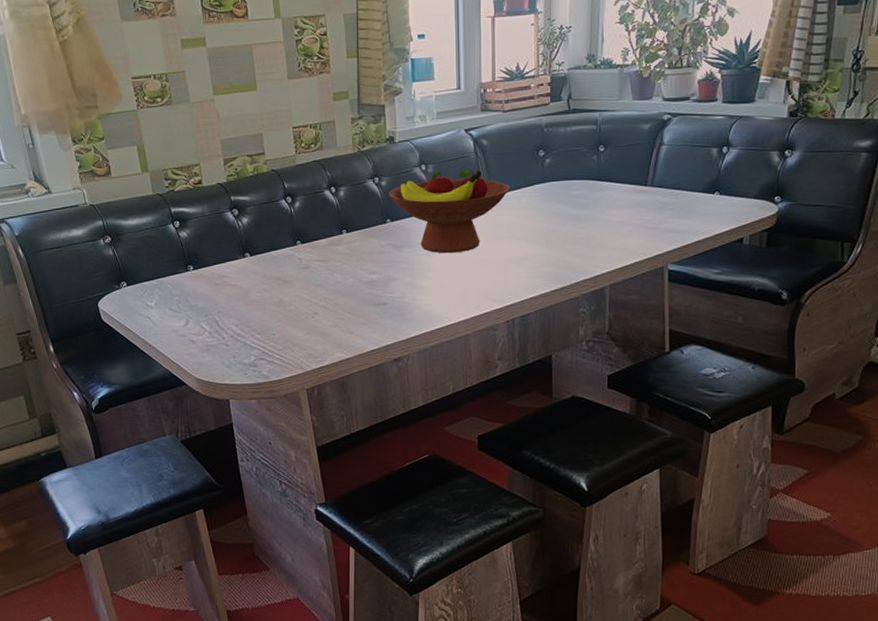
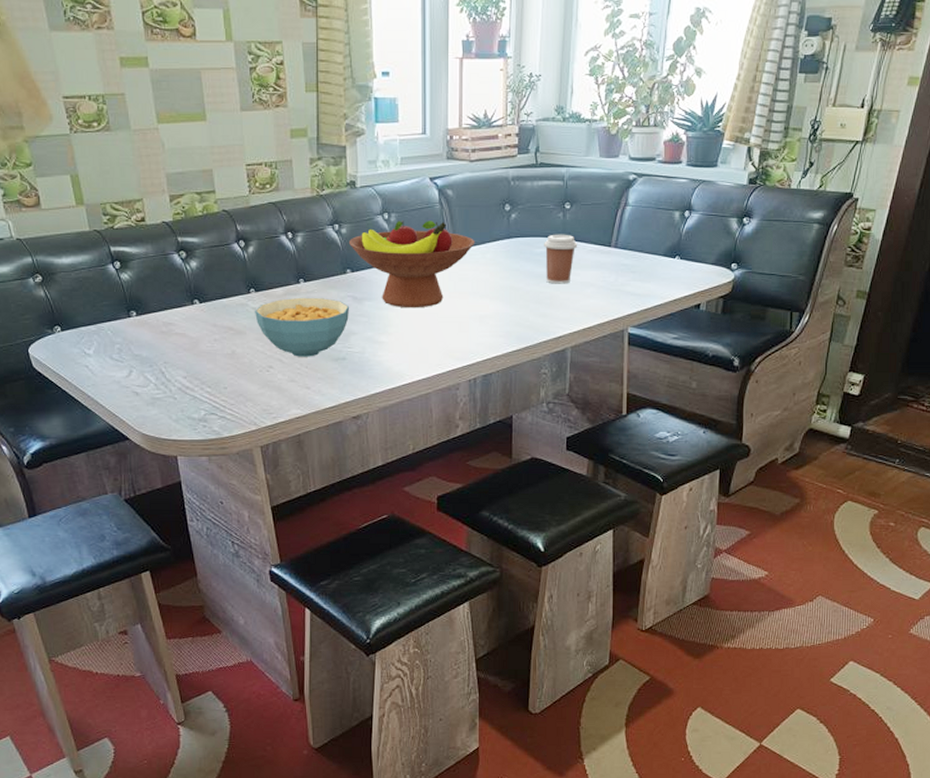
cereal bowl: none [301,246,390,303] -> present [255,297,350,357]
coffee cup: none [579,176,613,225] -> present [544,234,578,284]

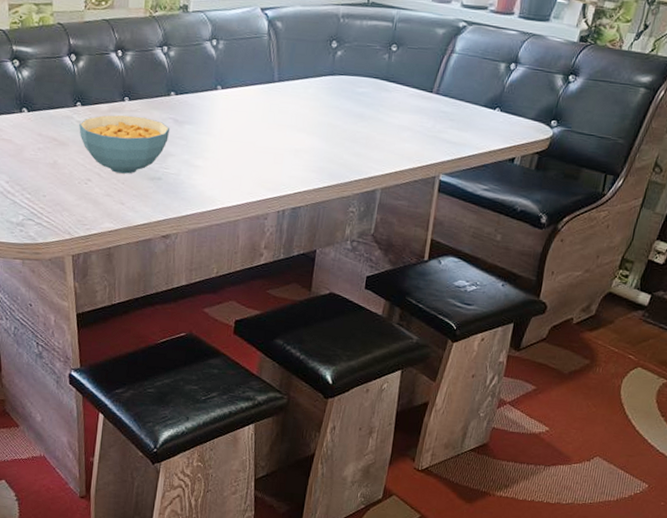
fruit bowl: present [349,221,475,308] -> none [176,48,299,136]
coffee cup: present [544,234,578,284] -> none [364,75,400,126]

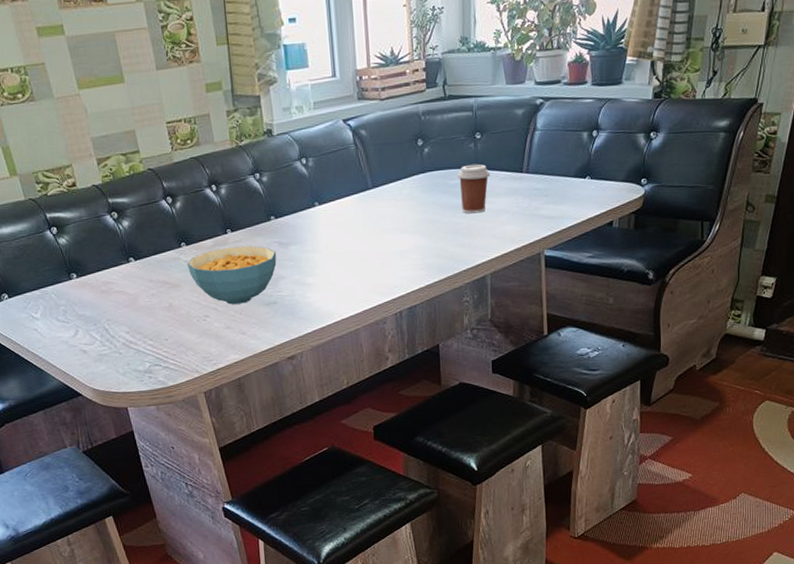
coffee cup: none [364,75,400,126] -> present [457,164,491,214]

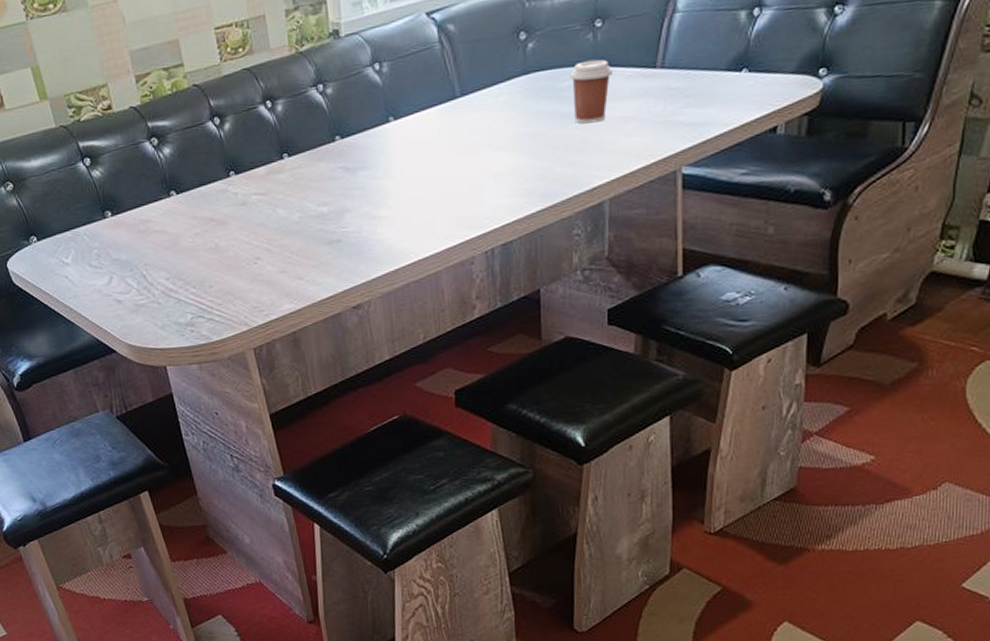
cereal bowl: present [187,246,277,305] -> none [236,173,342,244]

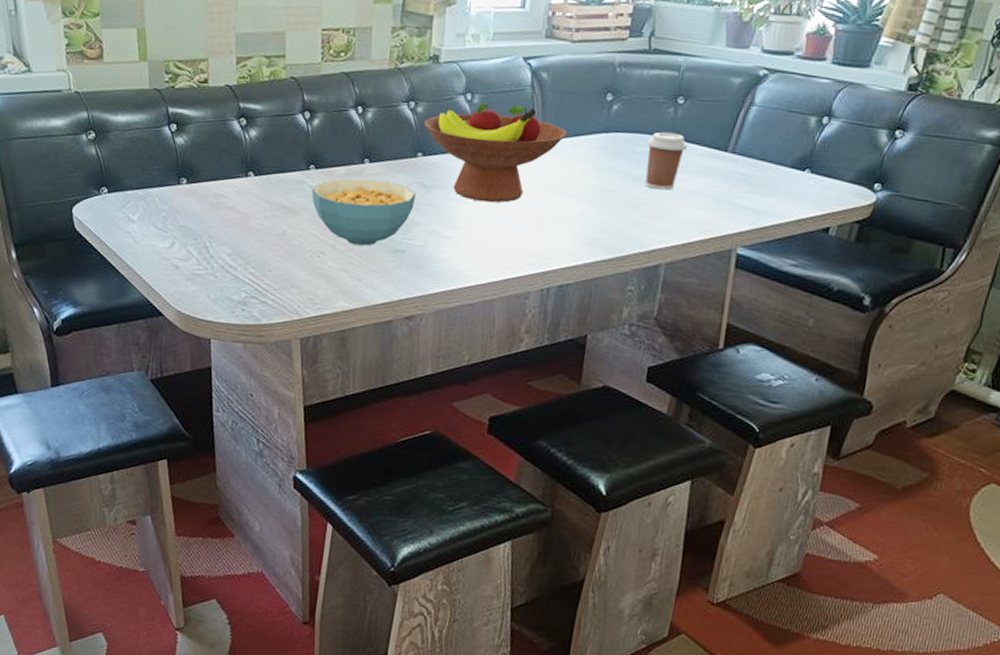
cereal bowl: none [236,173,342,244] -> present [312,178,417,246]
fruit bowl: none [336,64,485,174] -> present [424,103,568,203]

